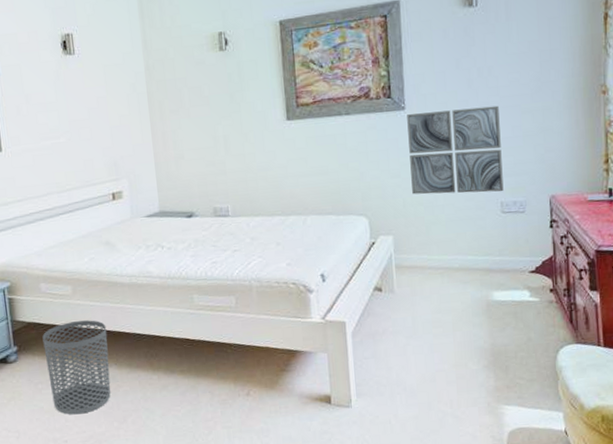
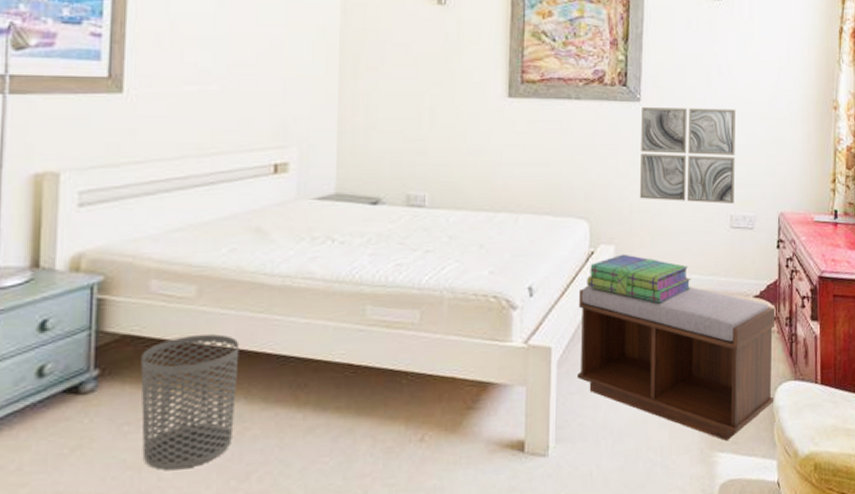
bench: none [365,266,557,397] -> present [576,286,776,442]
stack of books: none [371,242,467,282] -> present [587,254,691,303]

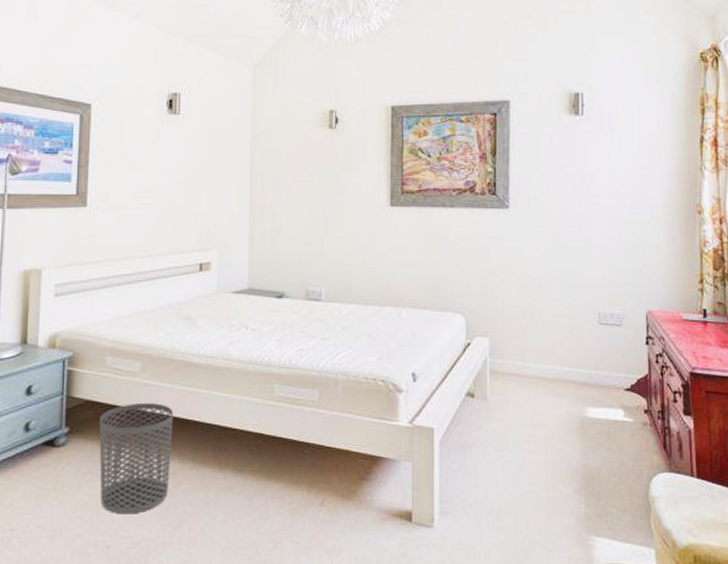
bench: present [576,286,776,442] -> none [457,374,650,527]
stack of books: present [587,254,691,303] -> none [464,346,563,392]
wall art: present [640,107,736,205] -> none [510,214,602,302]

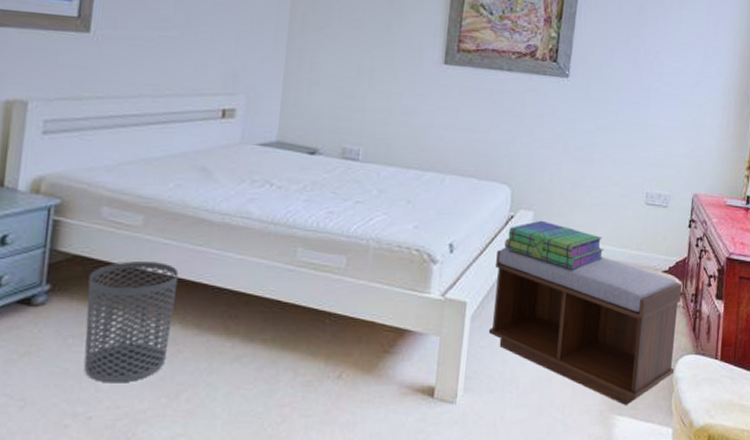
bench: none [457,374,650,527] -> present [488,248,683,406]
stack of books: none [464,346,563,392] -> present [504,220,604,270]

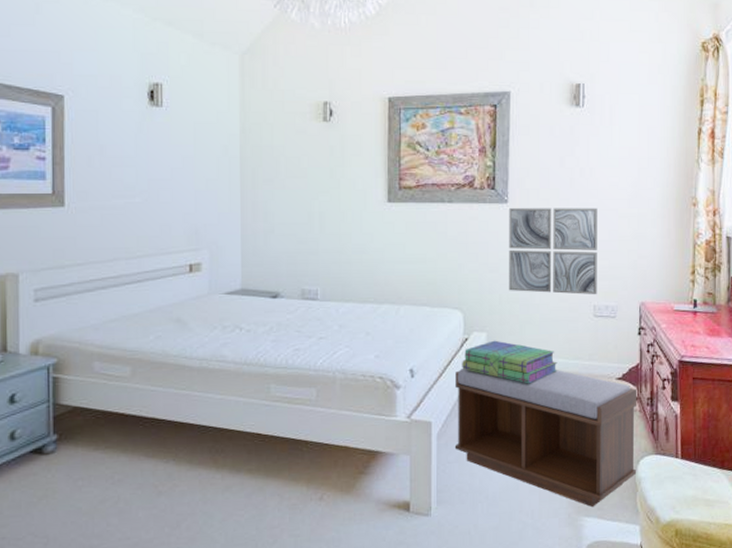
waste bin: present [83,261,179,383] -> none [89,407,168,518]
wall art: none [561,83,659,182] -> present [509,208,598,295]

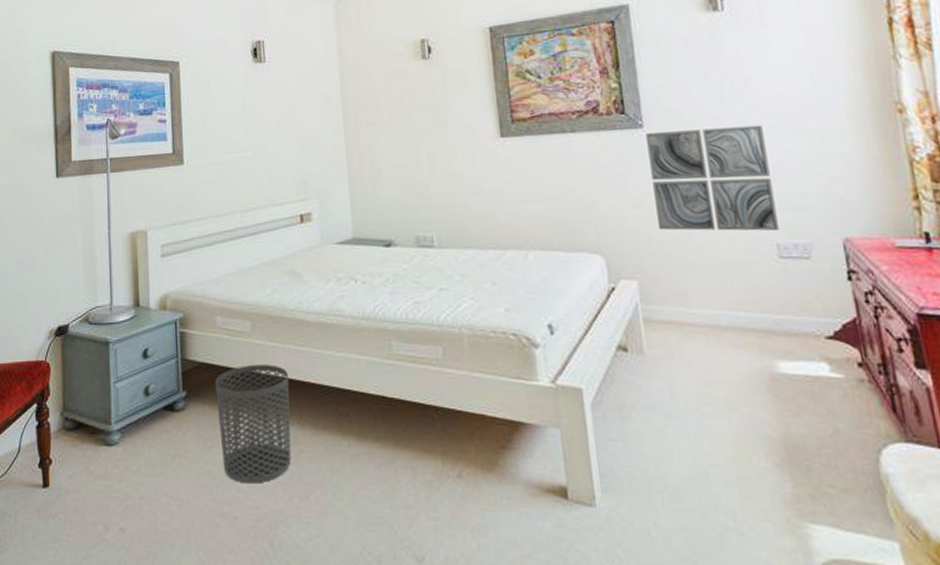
waste bin: none [89,407,168,518] -> present [215,364,292,484]
bench: present [454,369,637,508] -> none [604,324,881,512]
stack of books: present [462,340,558,384] -> none [611,289,740,344]

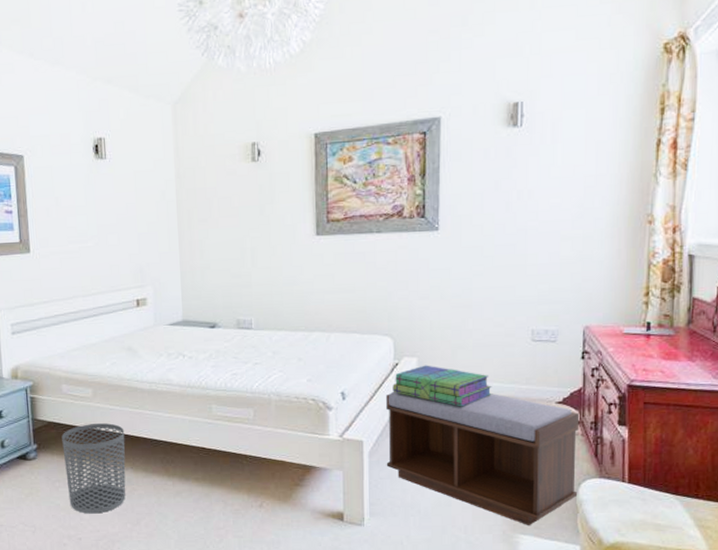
bench: none [604,324,881,512] -> present [386,392,580,526]
stack of books: none [611,289,740,344] -> present [392,365,492,407]
wall art: present [646,125,779,231] -> none [440,230,537,320]

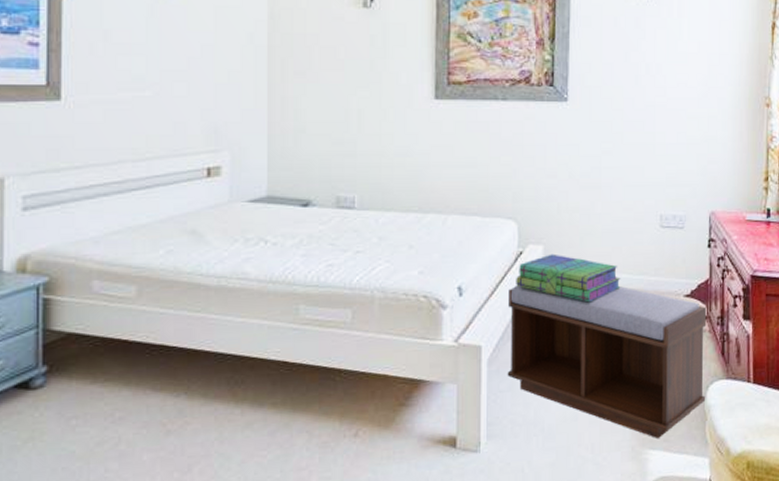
waste bin: present [62,423,126,514] -> none [86,333,179,462]

